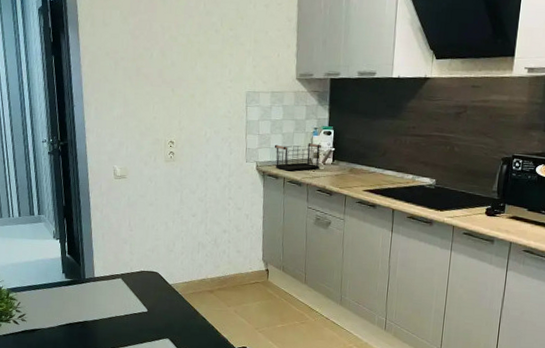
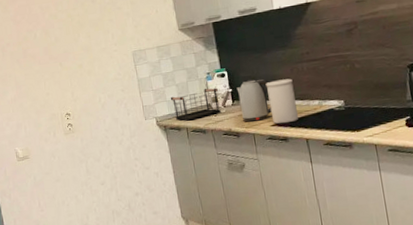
kettle: none [338,142,372,184] -> present [236,79,272,122]
canister: none [366,148,393,191] -> present [265,78,299,124]

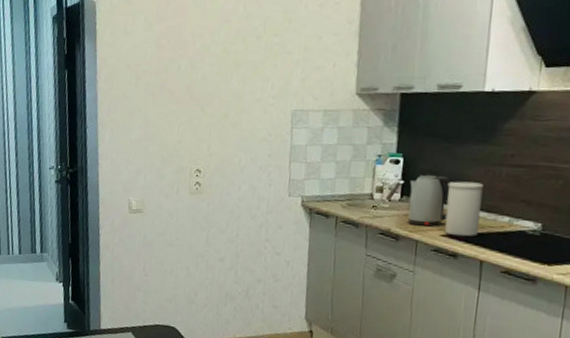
dish rack: present [170,88,221,121] -> none [325,174,386,209]

